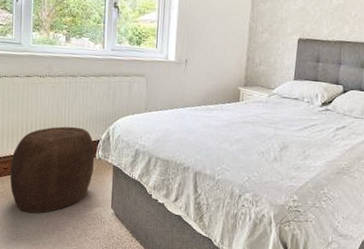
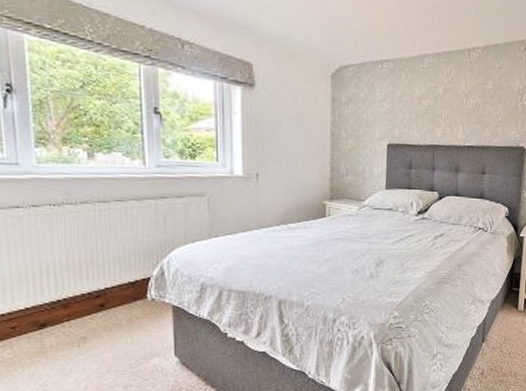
stool: present [10,126,95,214] -> none [20,264,146,379]

